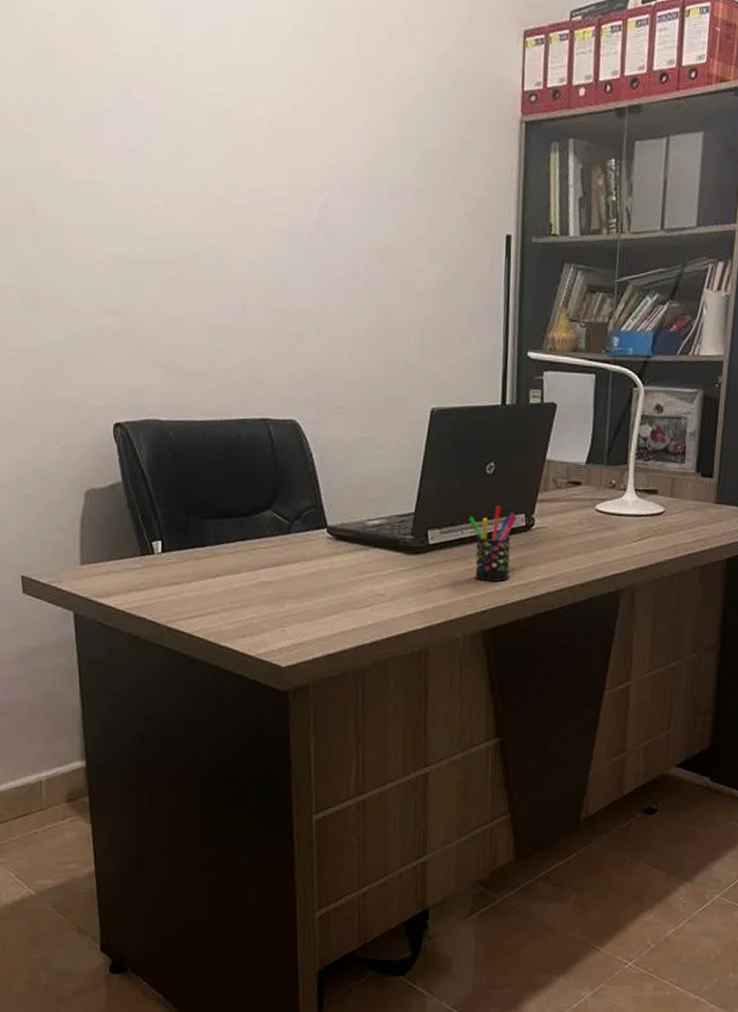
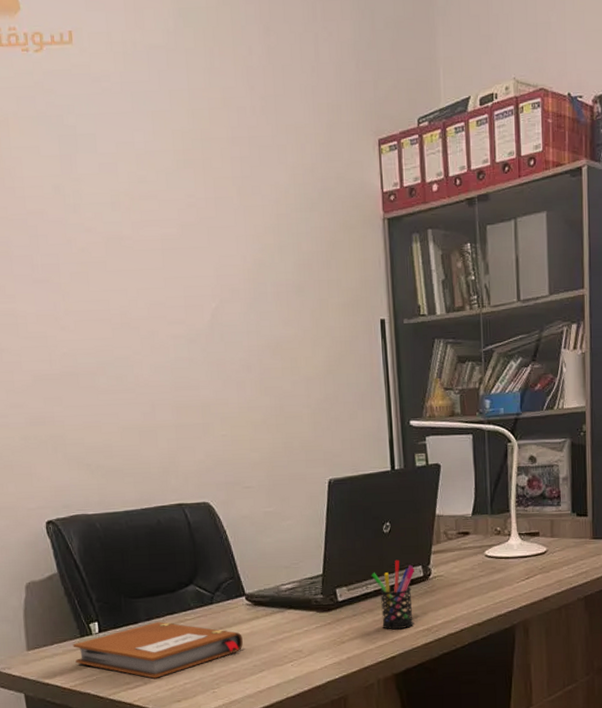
notebook: none [132,547,320,609] -> present [73,622,243,679]

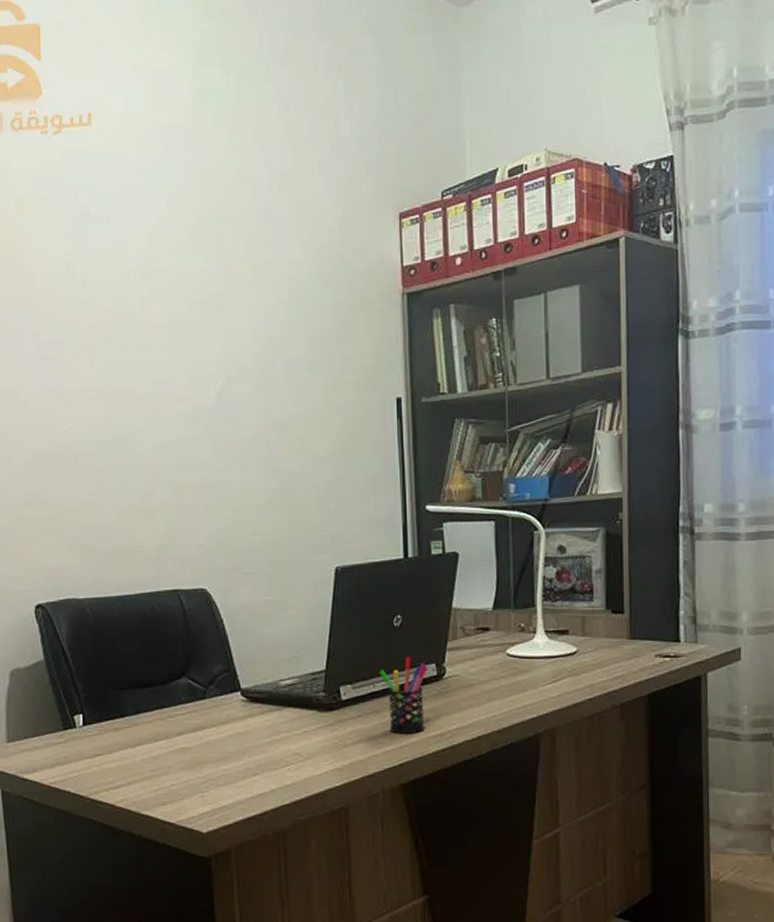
notebook: present [73,622,243,679] -> none [55,716,236,778]

